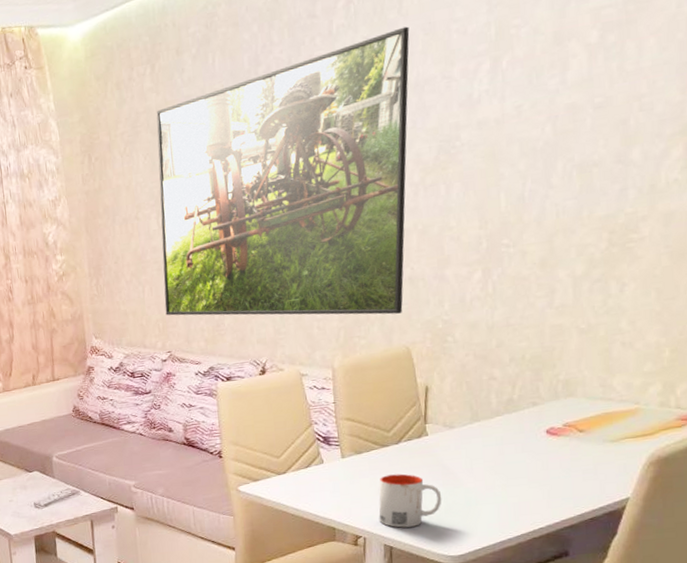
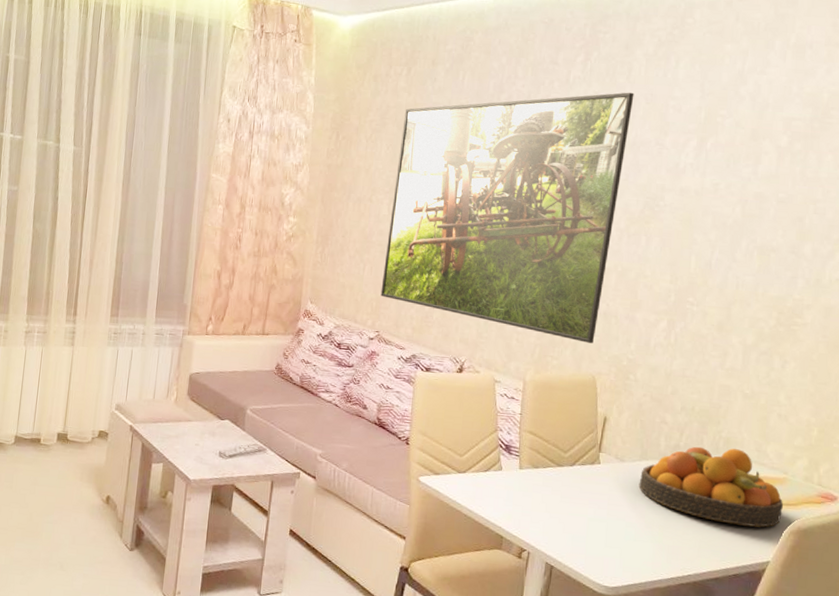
mug: present [379,473,442,528] -> none [544,494,605,551]
fruit bowl: none [473,389,638,469] -> present [638,446,783,527]

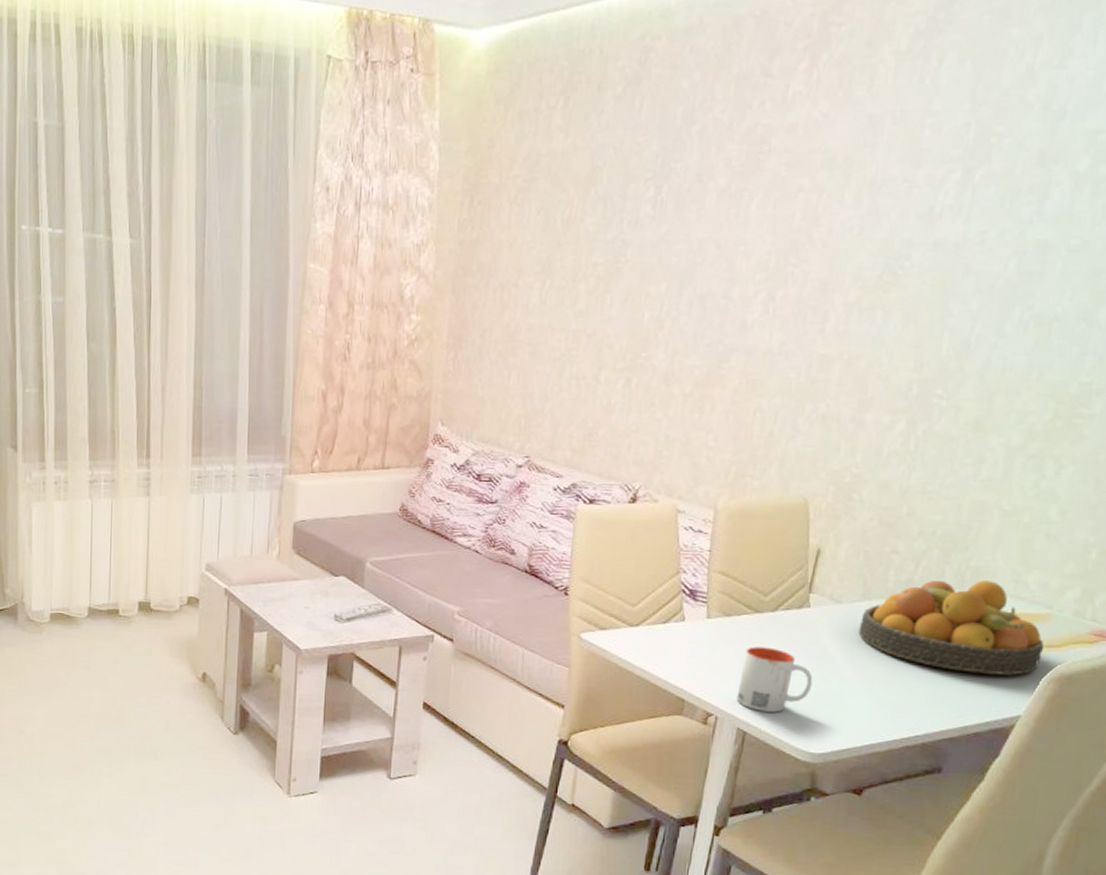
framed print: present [380,92,634,343] -> none [530,109,877,456]
mug: none [544,494,605,551] -> present [736,646,813,712]

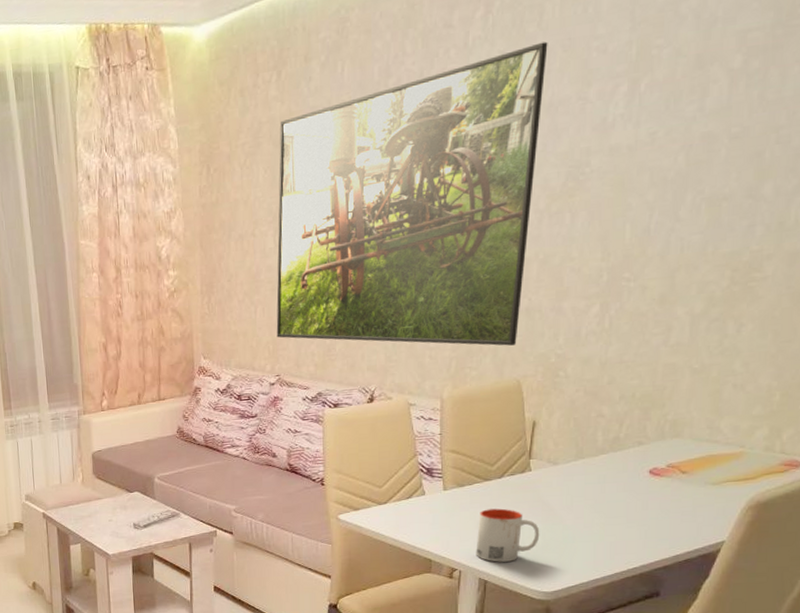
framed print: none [530,109,877,456] -> present [276,41,548,346]
fruit bowl: present [858,580,1044,675] -> none [575,430,740,509]

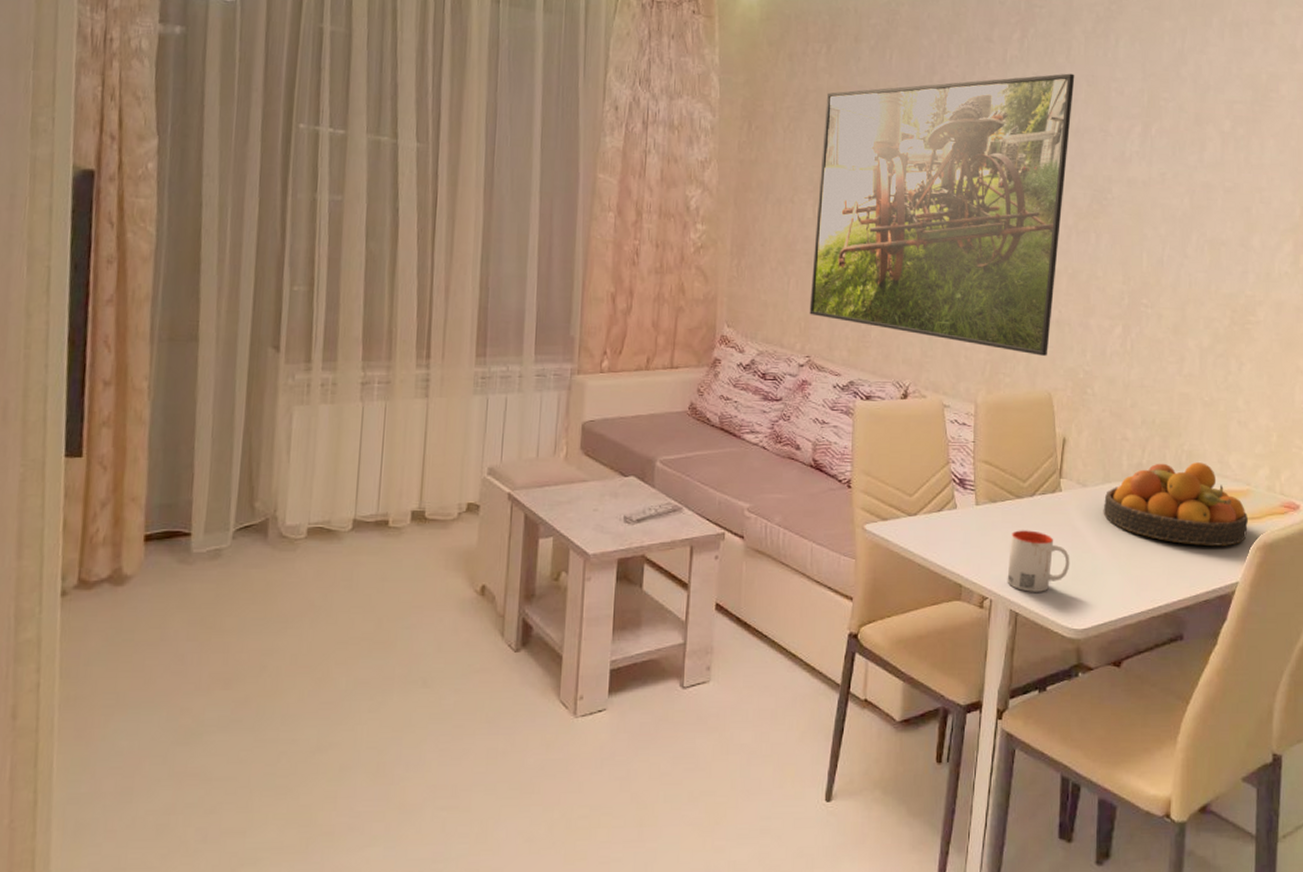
fruit bowl: none [575,430,740,509] -> present [1103,462,1248,546]

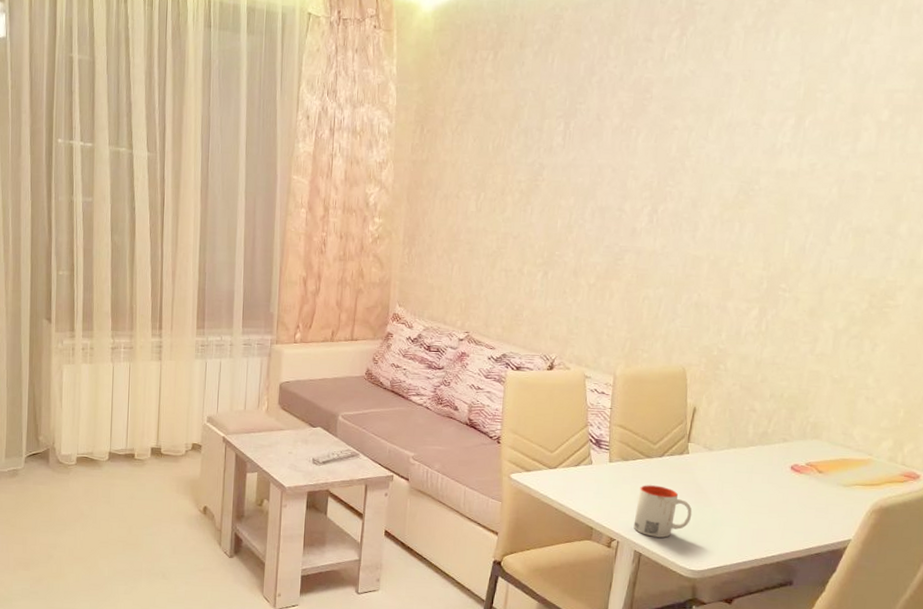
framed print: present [809,73,1075,356] -> none [469,69,731,335]
fruit bowl: present [1103,462,1248,546] -> none [726,432,867,508]

